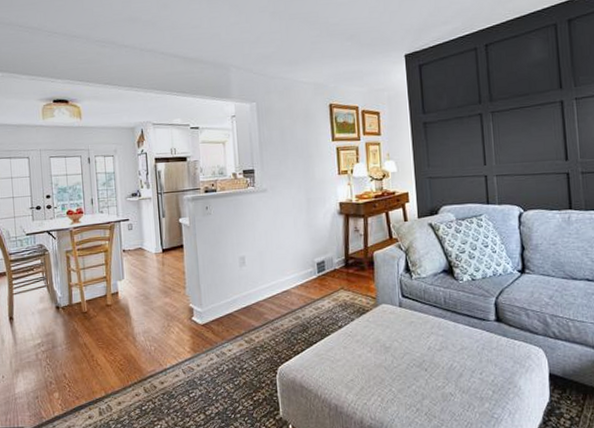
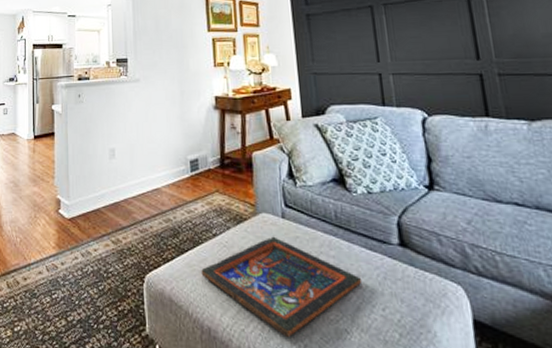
religious icon: none [328,323,465,404] -> present [201,236,362,337]

